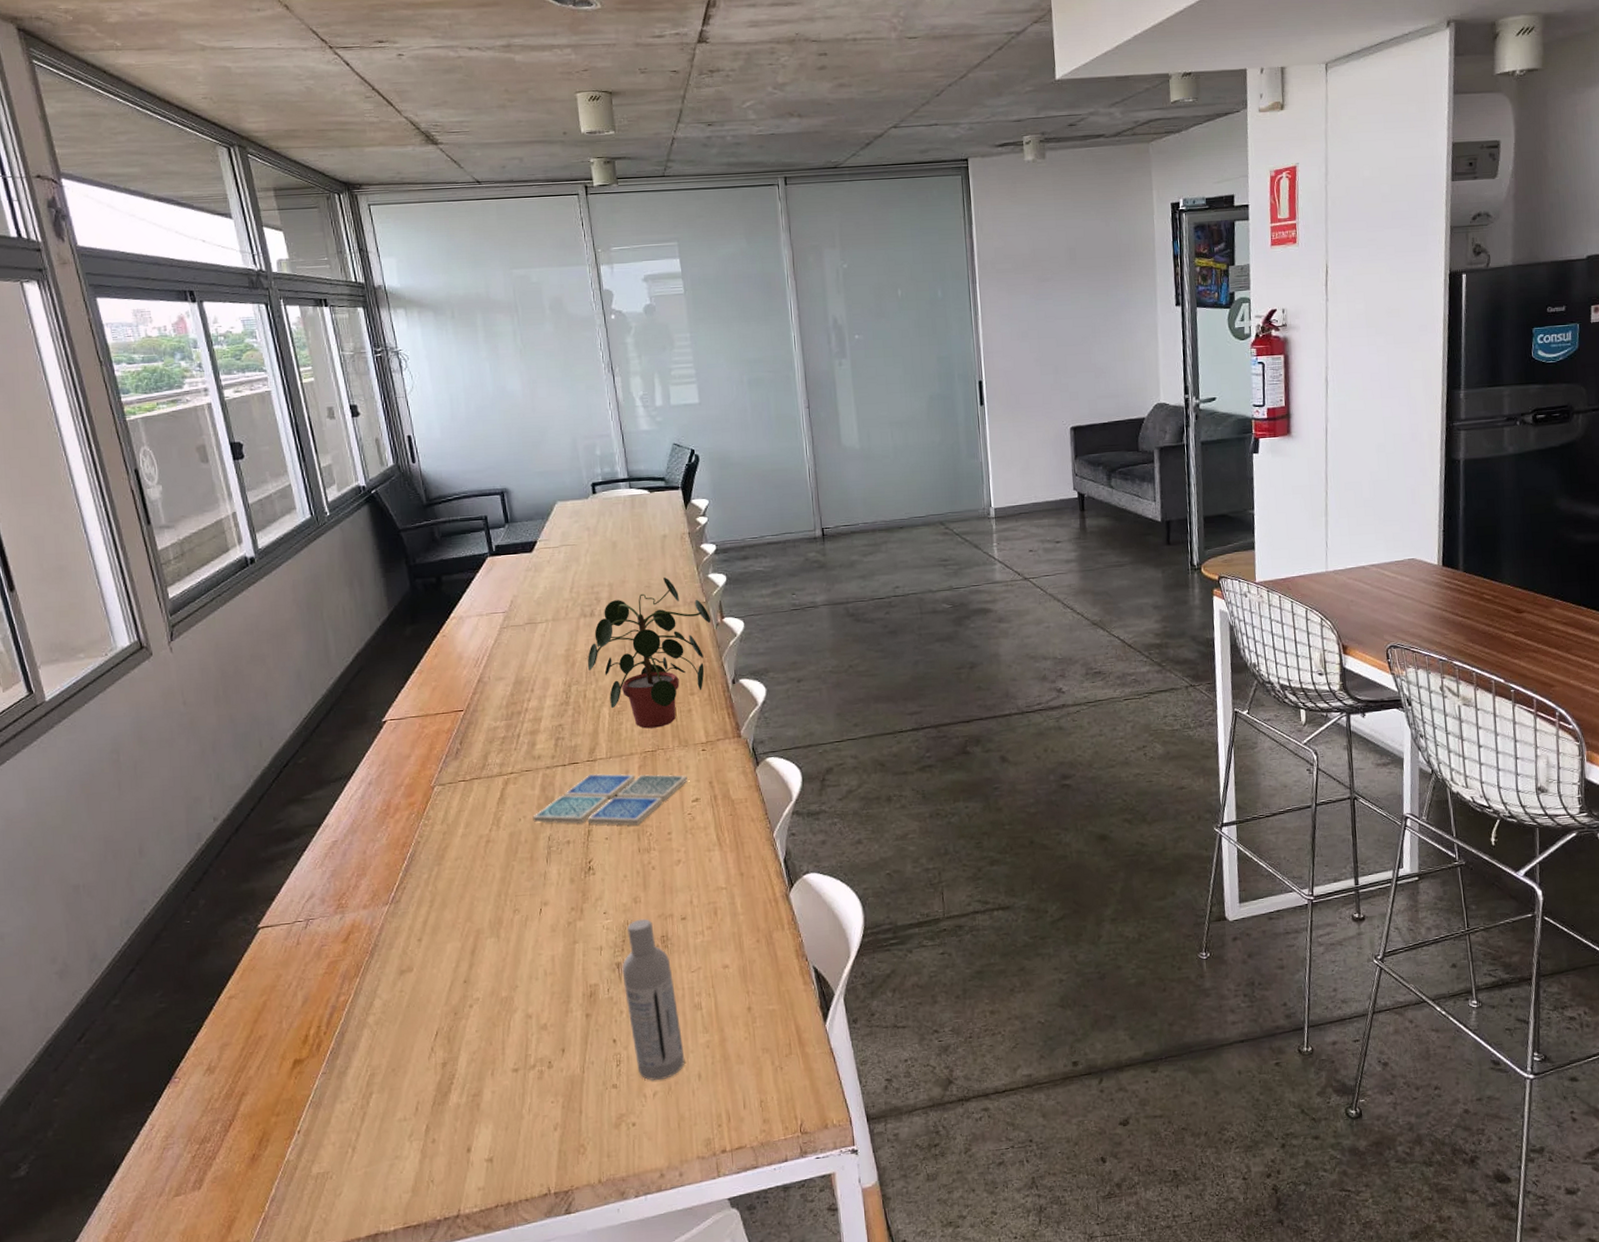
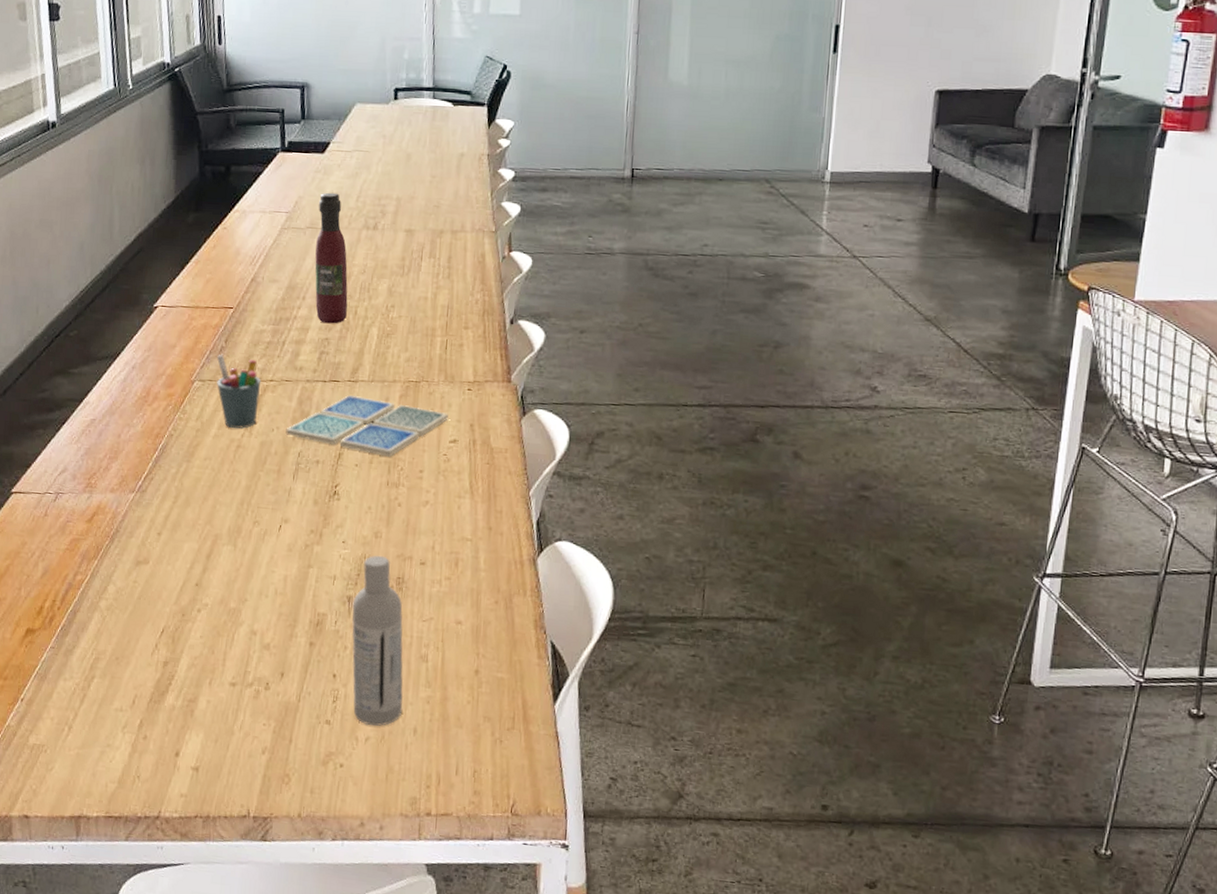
pen holder: none [453,756,503,825] -> present [216,354,261,429]
wine bottle: none [534,587,577,711] -> present [314,192,348,324]
potted plant: present [587,576,711,729] -> none [362,198,498,358]

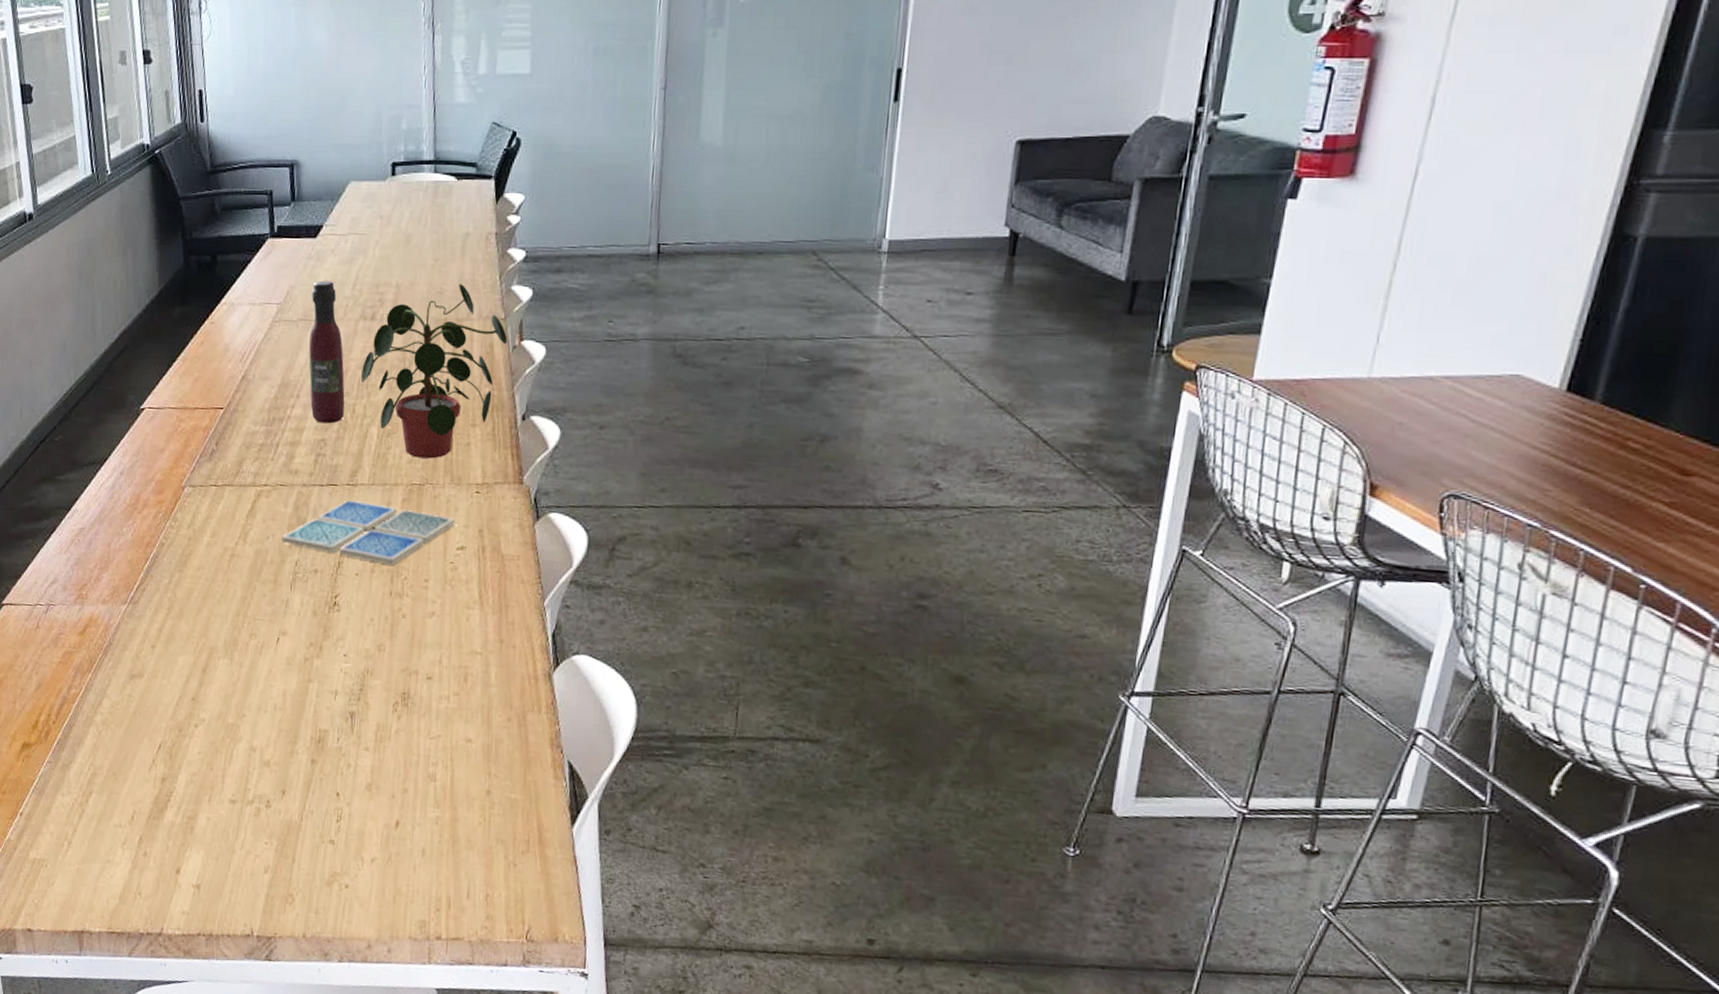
pen holder: present [216,354,261,429] -> none [207,457,255,537]
bottle: present [351,555,404,726] -> none [355,669,411,847]
potted plant: none [362,198,498,358] -> present [360,283,508,459]

